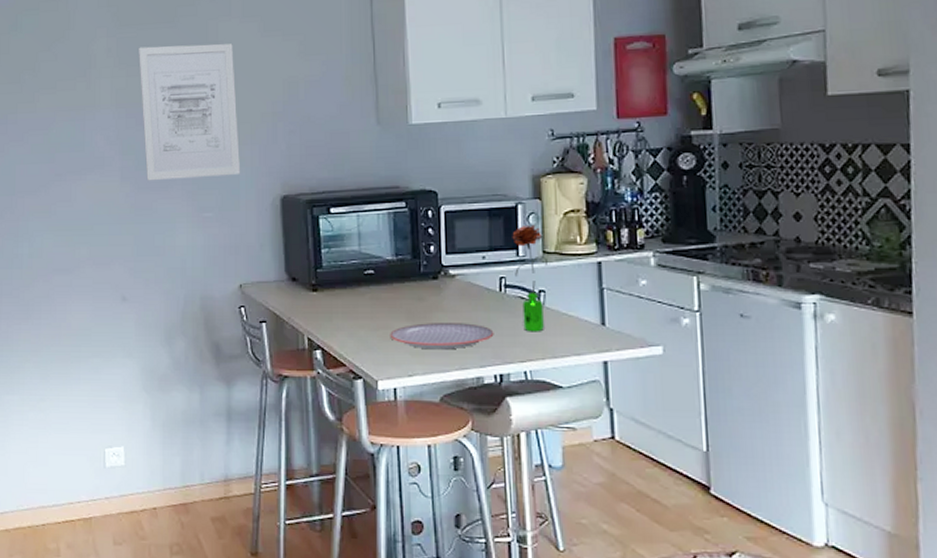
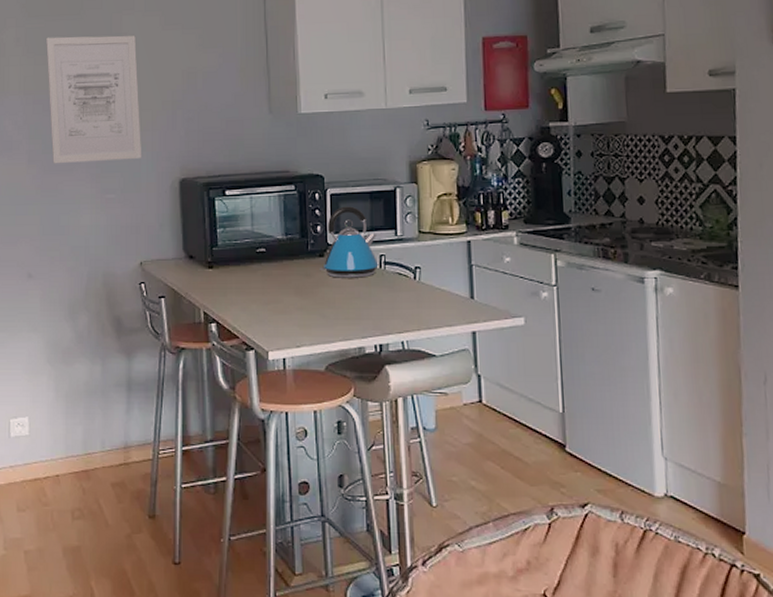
plate: present [390,323,494,350] -> none [280,297,375,322]
kettle: none [433,224,499,302] -> present [320,206,379,278]
flower: present [512,224,547,332] -> none [391,206,423,305]

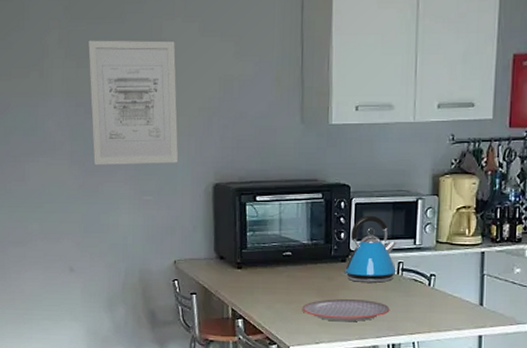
plate: none [280,297,375,322] -> present [302,299,390,322]

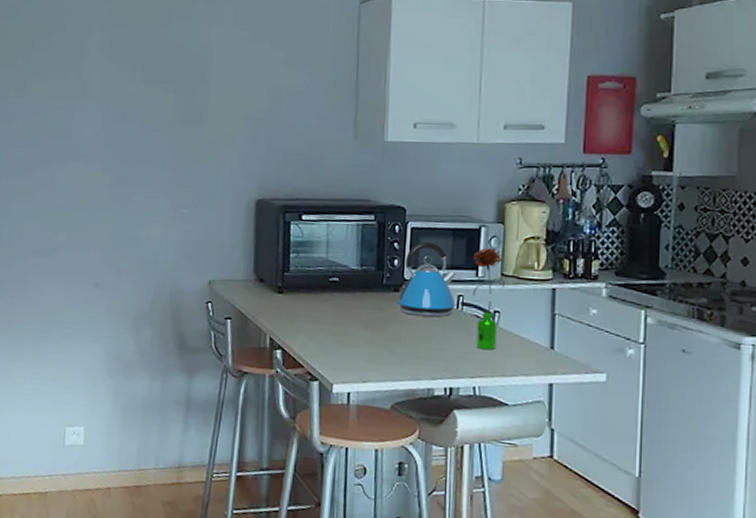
wall art: present [88,40,179,166] -> none [128,44,222,176]
plate: present [302,299,390,322] -> none [348,332,448,360]
flower: none [411,217,439,310] -> present [473,247,505,351]

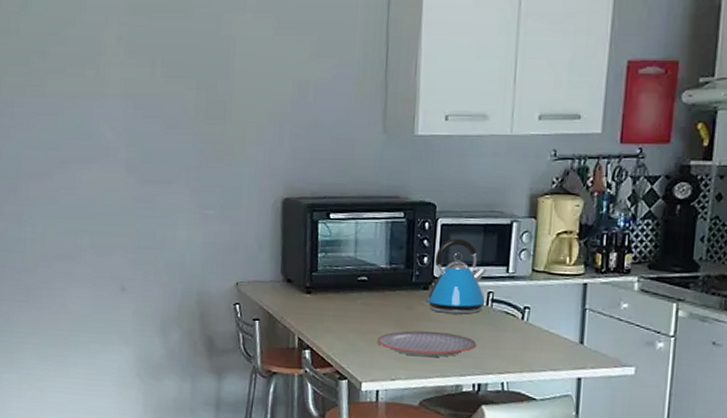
plate: none [348,332,448,360] -> present [377,331,477,358]
flower: present [473,247,505,351] -> none [503,242,536,347]

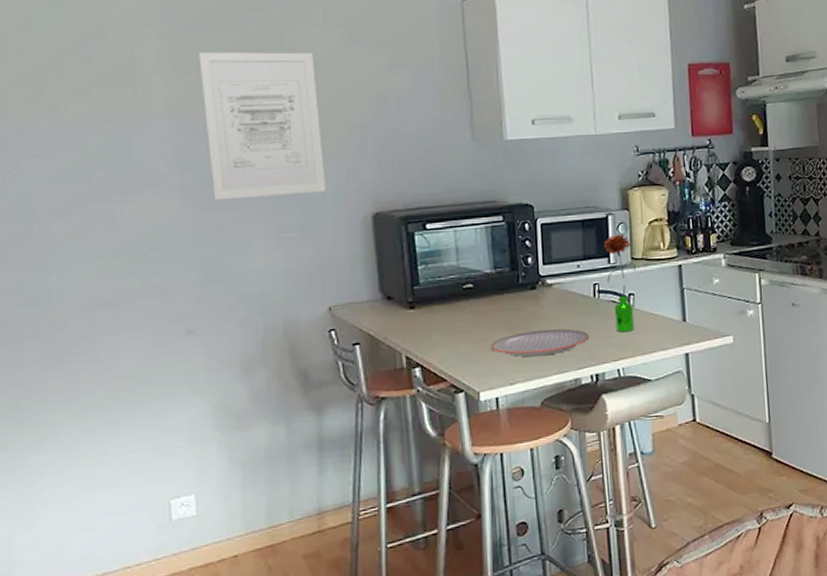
wall art: none [149,37,246,175] -> present [199,52,327,201]
kettle: present [423,238,486,315] -> none [532,235,593,310]
flower: none [503,242,536,347] -> present [604,233,636,333]

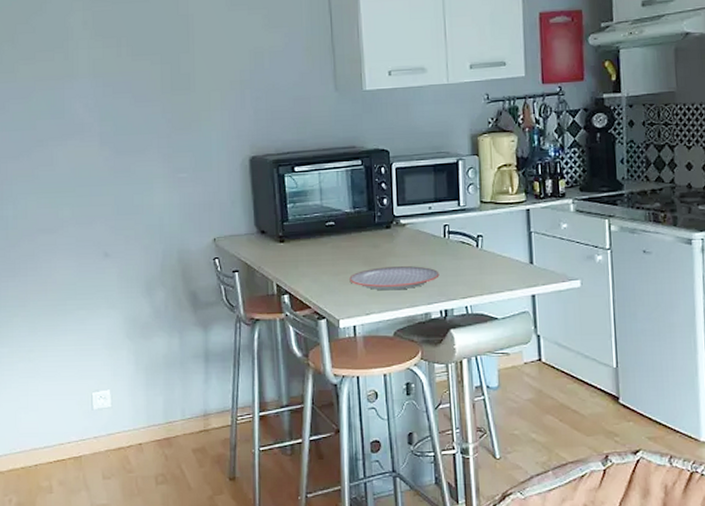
wall art: present [199,52,327,201] -> none [114,17,213,145]
flower: present [604,233,636,333] -> none [454,178,484,272]

